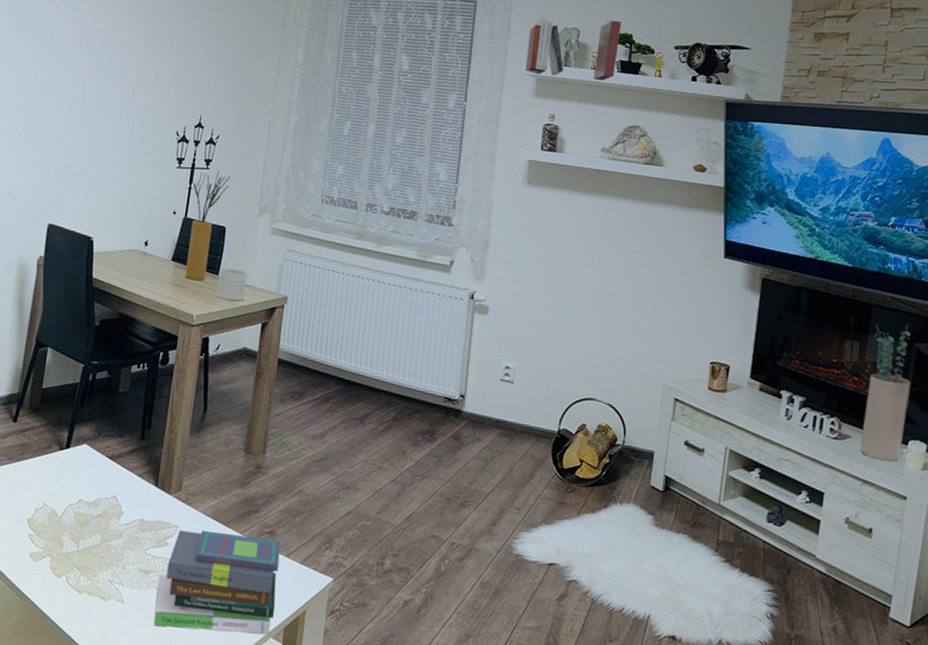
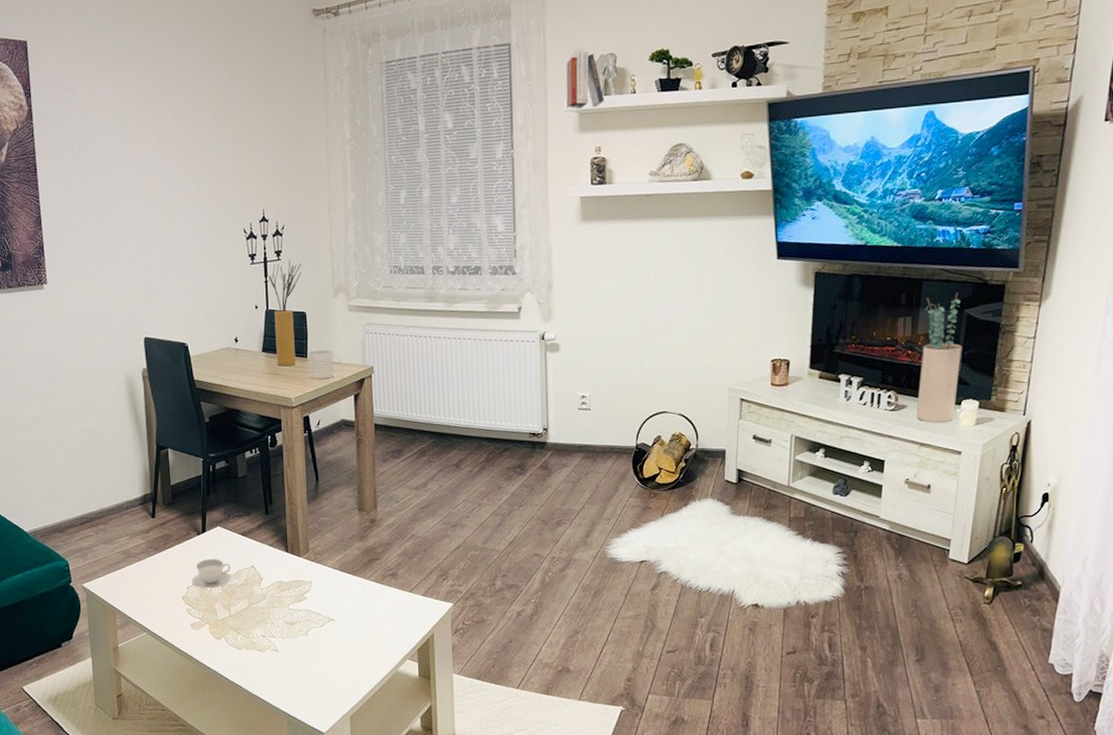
teacup: none [41,479,90,515] -> present [191,558,231,589]
books: present [153,530,281,634] -> none [303,579,408,665]
book: present [593,20,622,81] -> none [634,37,657,104]

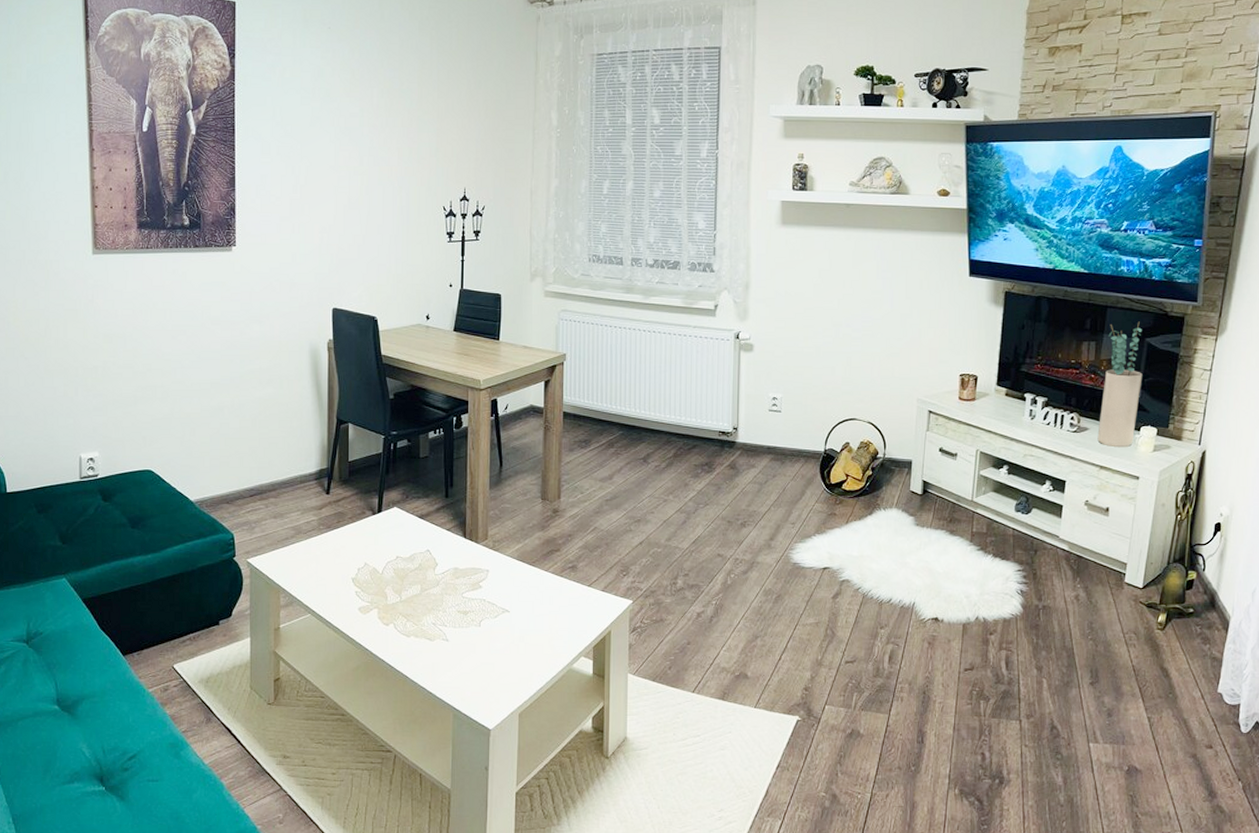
teacup: present [191,558,231,589] -> none [362,540,405,571]
vase: present [268,260,302,367] -> none [465,241,500,348]
mug: present [307,349,343,379] -> none [499,333,535,363]
books: present [566,48,604,109] -> none [772,57,809,116]

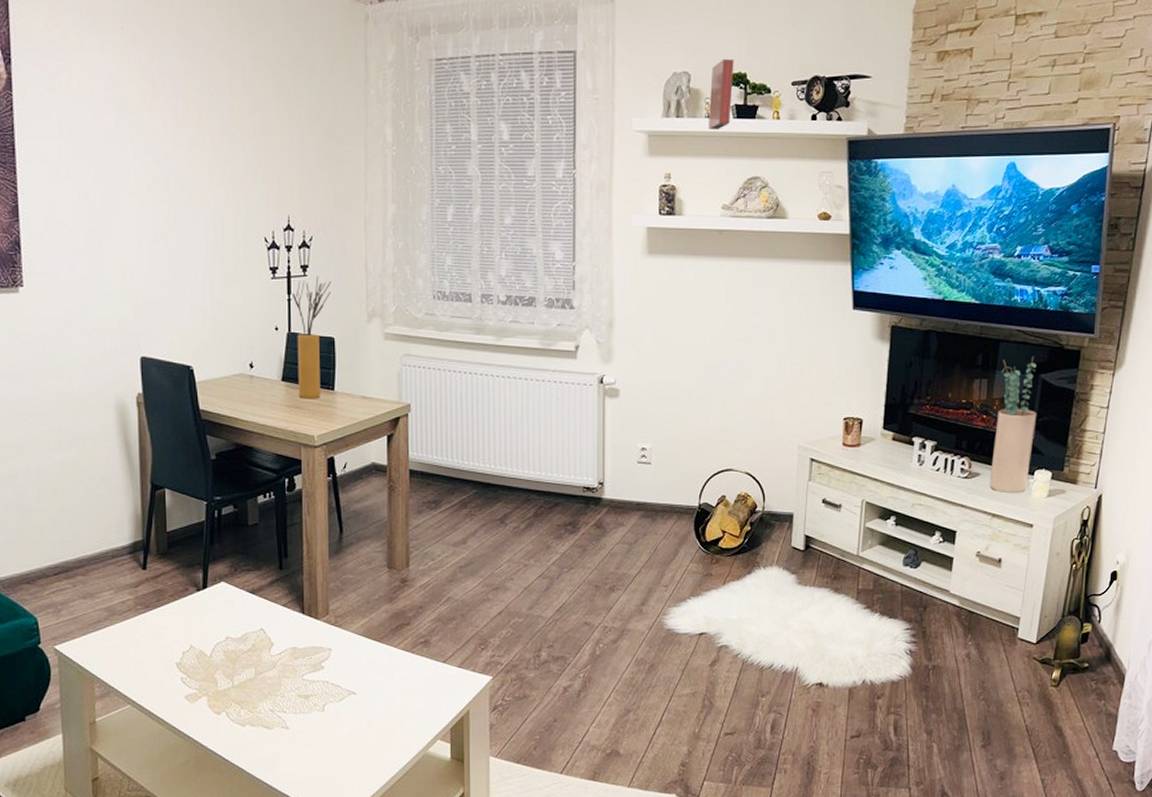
vase: none [465,241,500,348] -> present [292,277,332,399]
book: none [838,53,863,115] -> present [708,58,734,129]

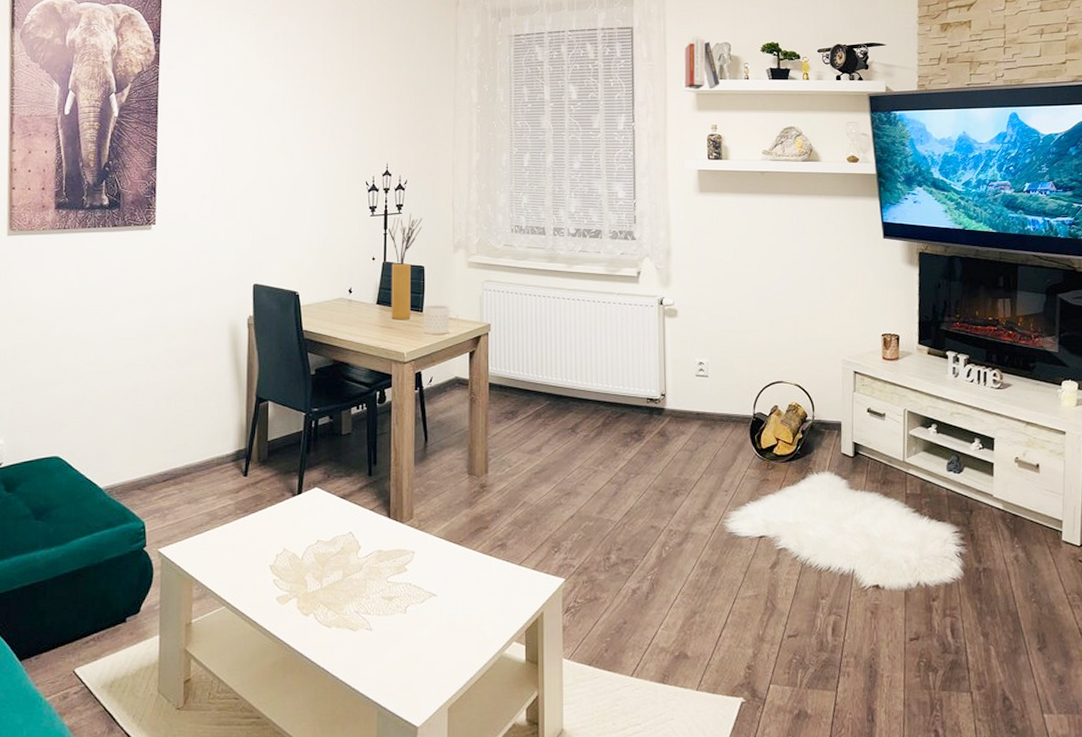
mug: none [334,382,375,415] -> present [423,305,459,334]
books: none [635,63,675,130] -> present [684,36,719,90]
book: present [708,58,734,129] -> none [747,31,768,88]
vase: present [989,356,1037,494] -> none [1020,278,1059,403]

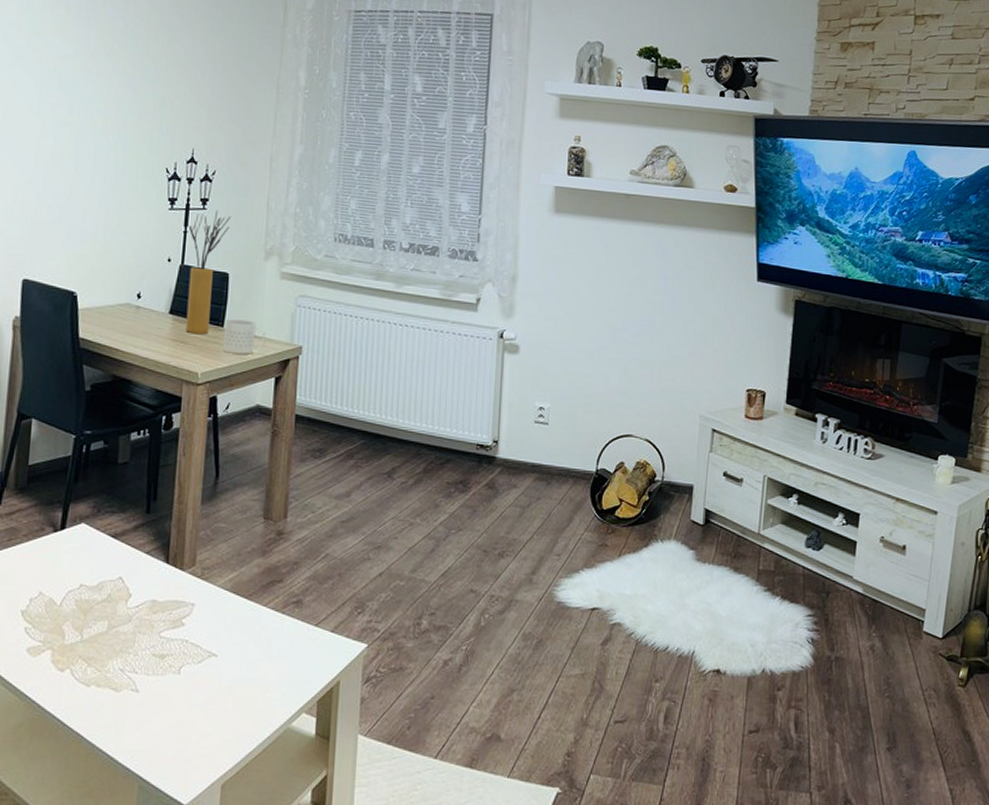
books: present [684,36,719,90] -> none [548,31,588,95]

